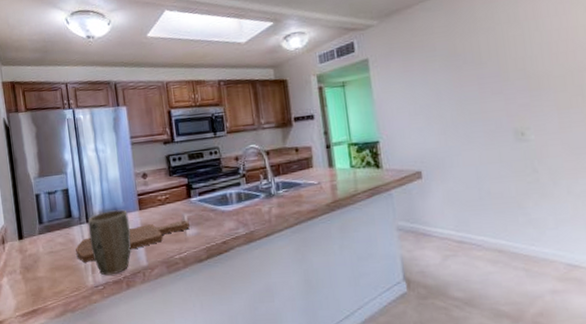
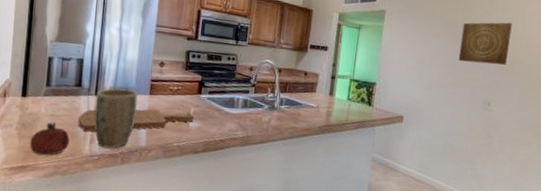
fruit: none [35,259,73,296] -> present [30,122,70,156]
wall art: none [464,33,531,94] -> present [458,22,513,65]

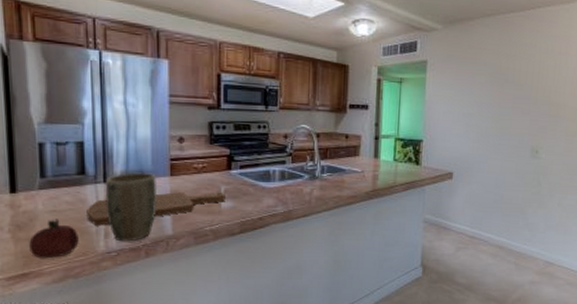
wall art: present [458,22,513,65] -> none [504,65,556,111]

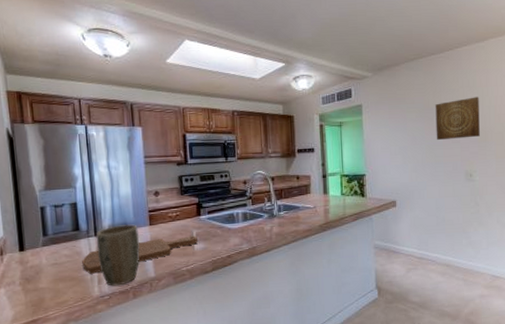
fruit: present [29,219,79,259] -> none [36,270,77,306]
wall art: none [504,65,556,111] -> present [435,97,480,141]

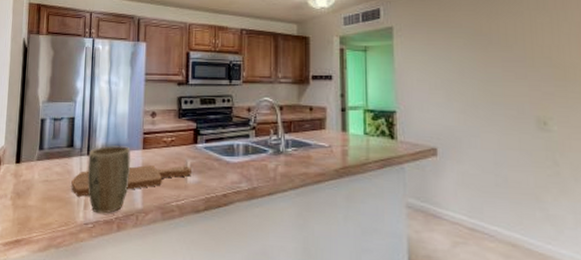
wall art: present [435,97,480,141] -> none [490,22,556,75]

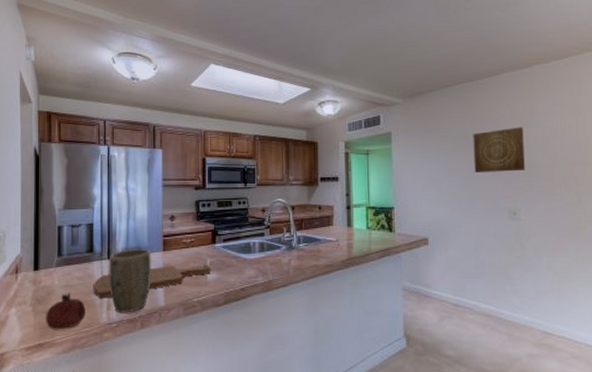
fruit: none [24,188,63,227] -> present [46,293,86,330]
wall art: none [490,22,556,75] -> present [473,127,525,174]

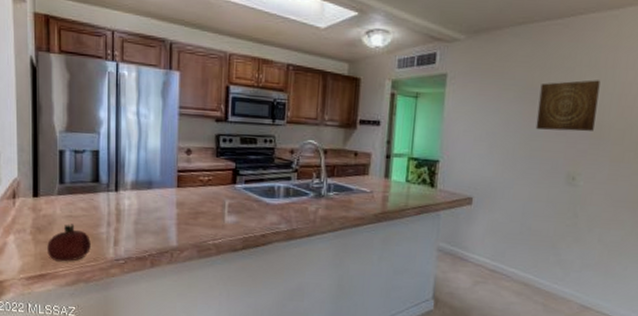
cutting board: present [93,264,211,299] -> none [99,204,229,233]
plant pot: present [109,249,152,314] -> none [116,182,165,251]

